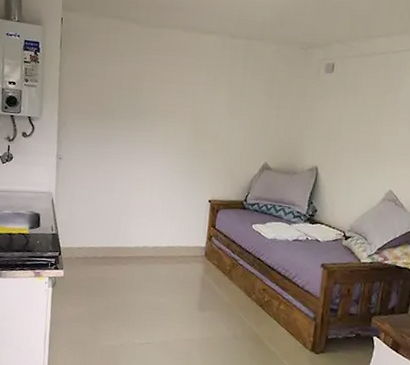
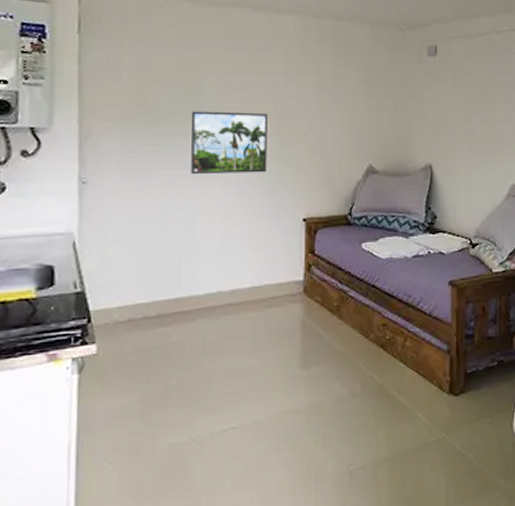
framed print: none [130,110,188,162] -> present [190,111,267,175]

